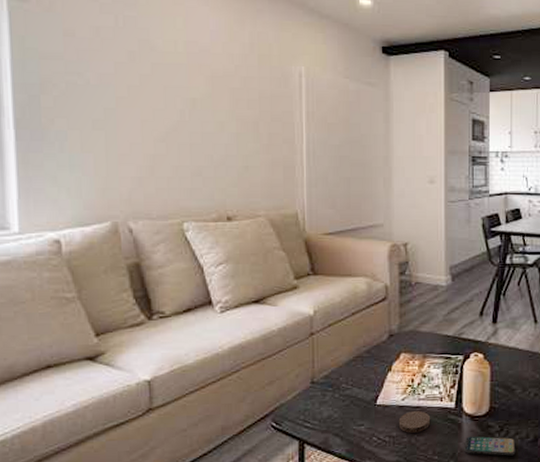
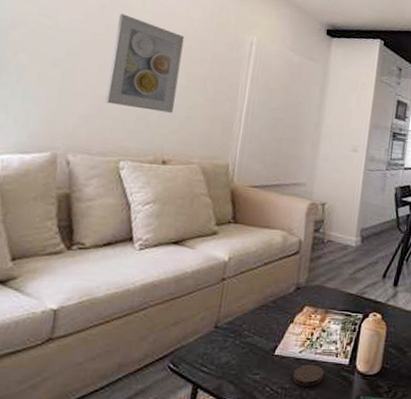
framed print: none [151,60,228,164] -> present [105,13,185,113]

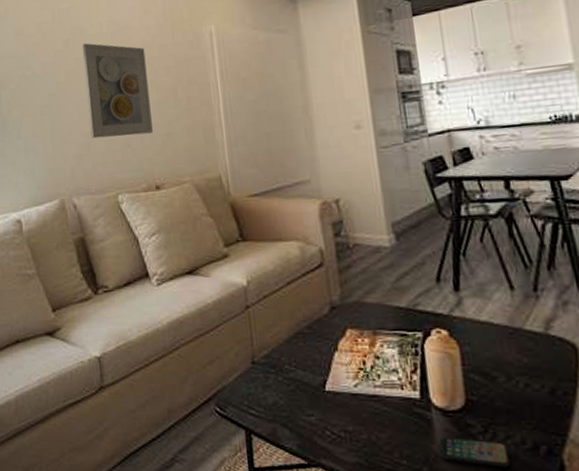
coaster: present [292,364,325,387] -> none [353,400,393,428]

